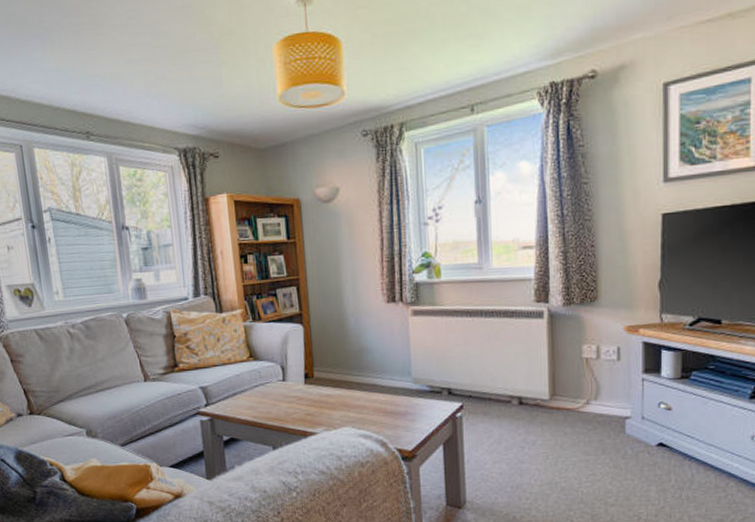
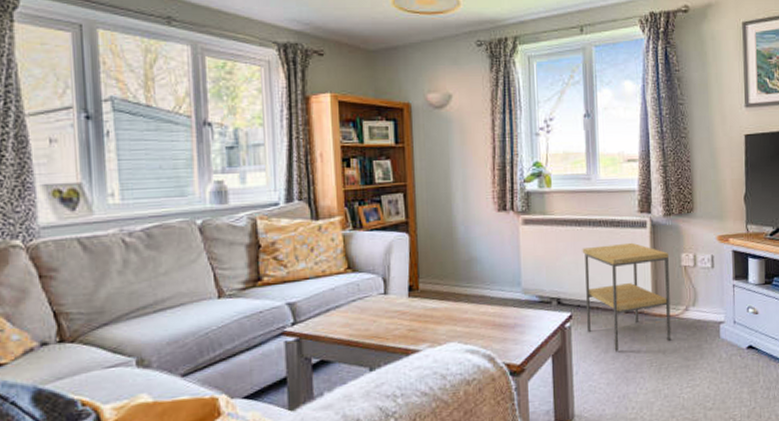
side table: none [473,333,570,442] -> present [582,242,672,351]

